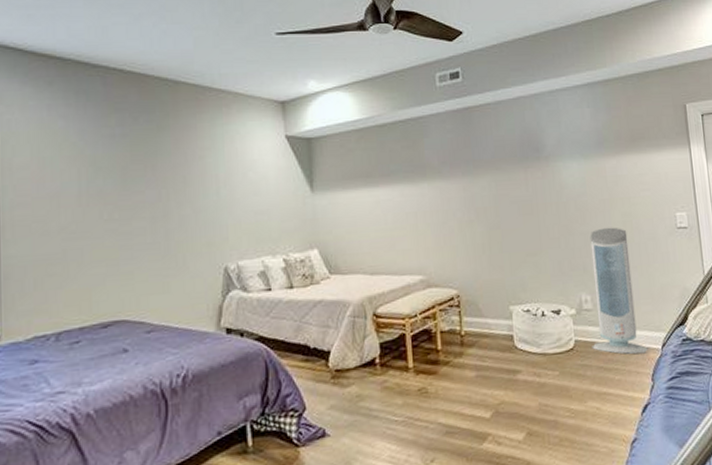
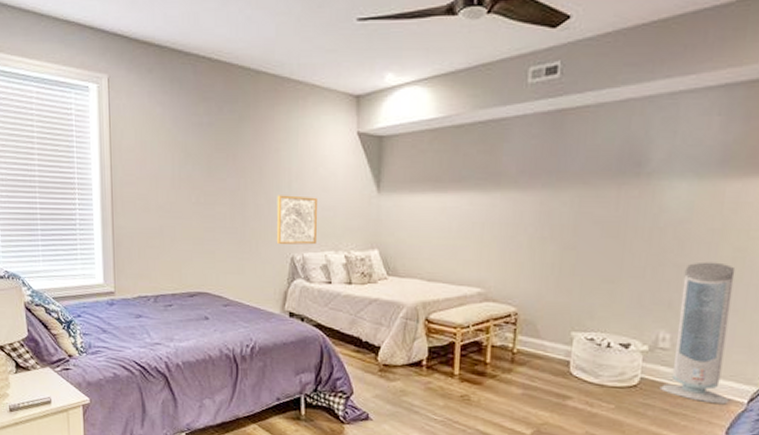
wall art: none [204,202,251,255] -> present [276,195,317,245]

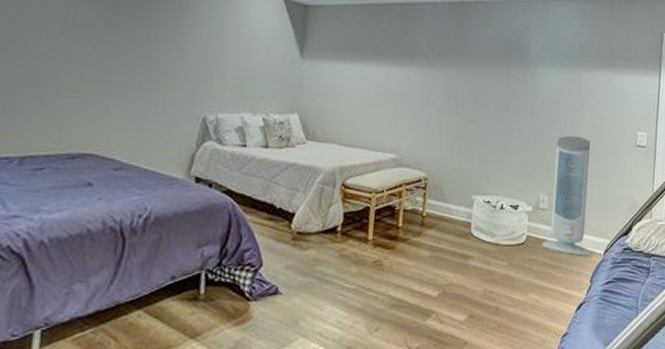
wall art: present [276,195,317,245] -> none [186,51,237,106]

